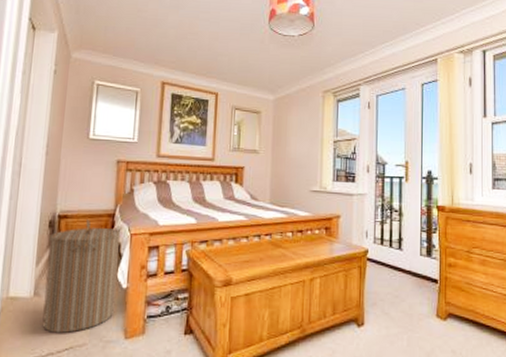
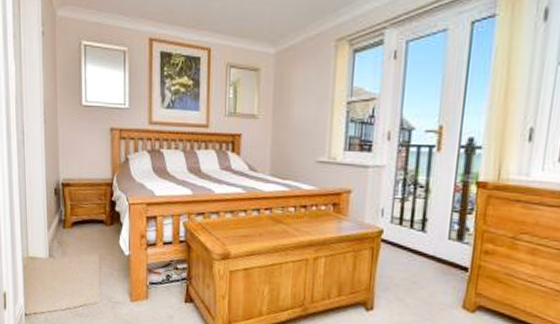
laundry hamper: present [42,219,121,334] -> none [56,188,120,292]

